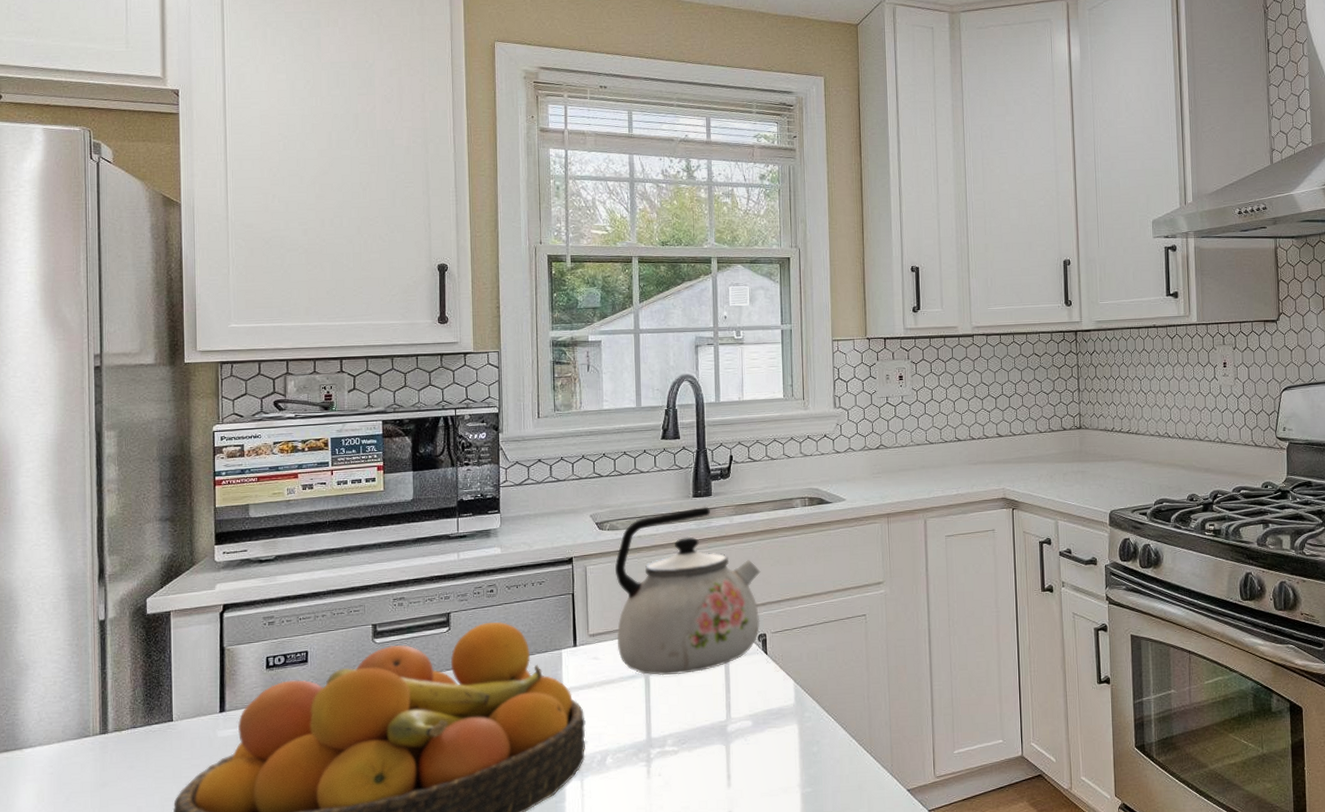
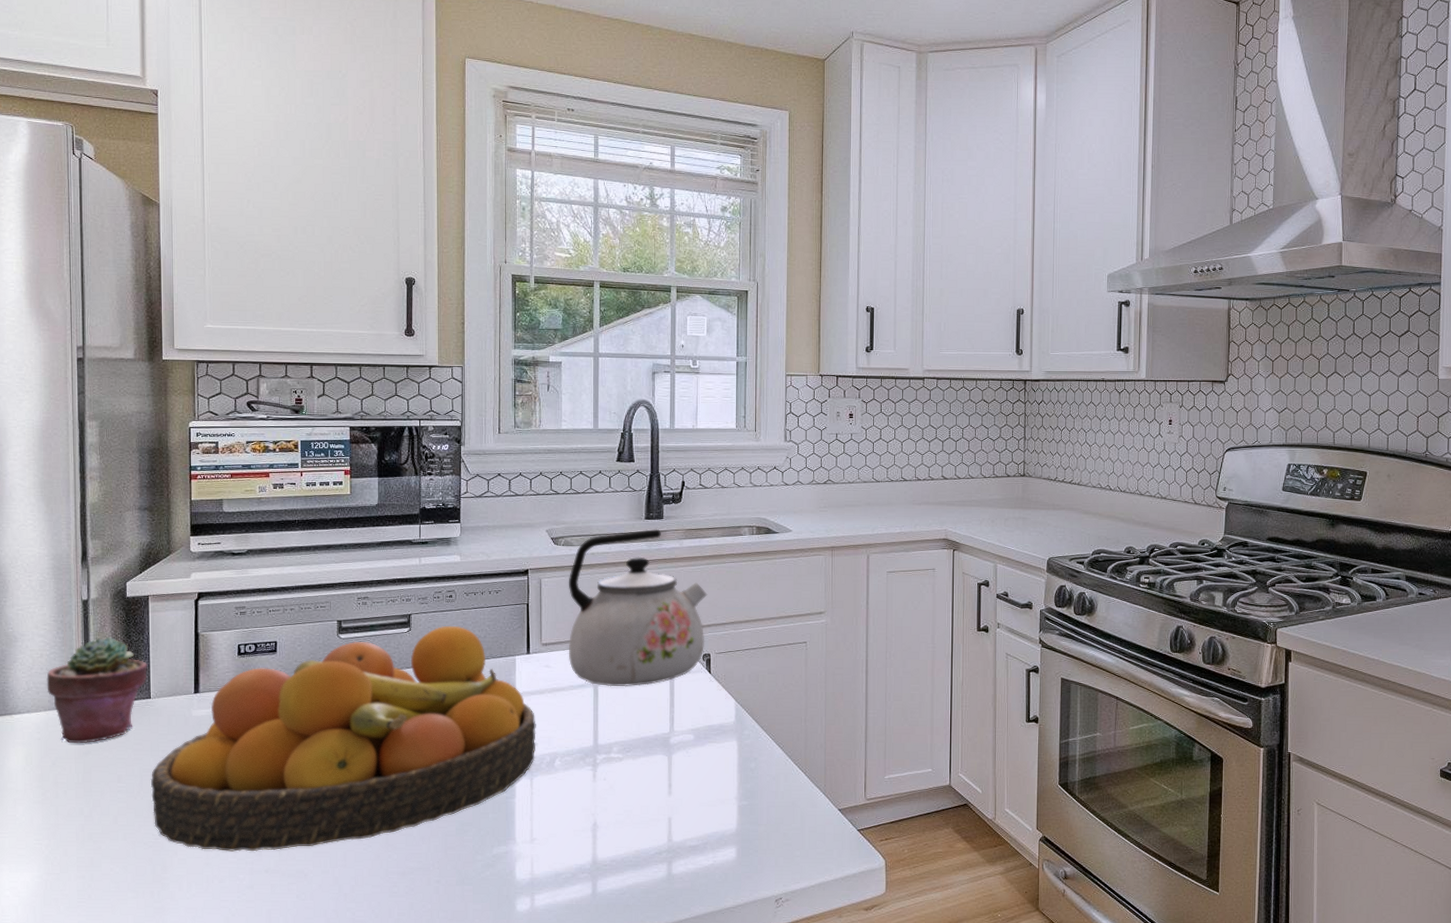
potted succulent: none [60,658,170,776] -> present [46,637,148,744]

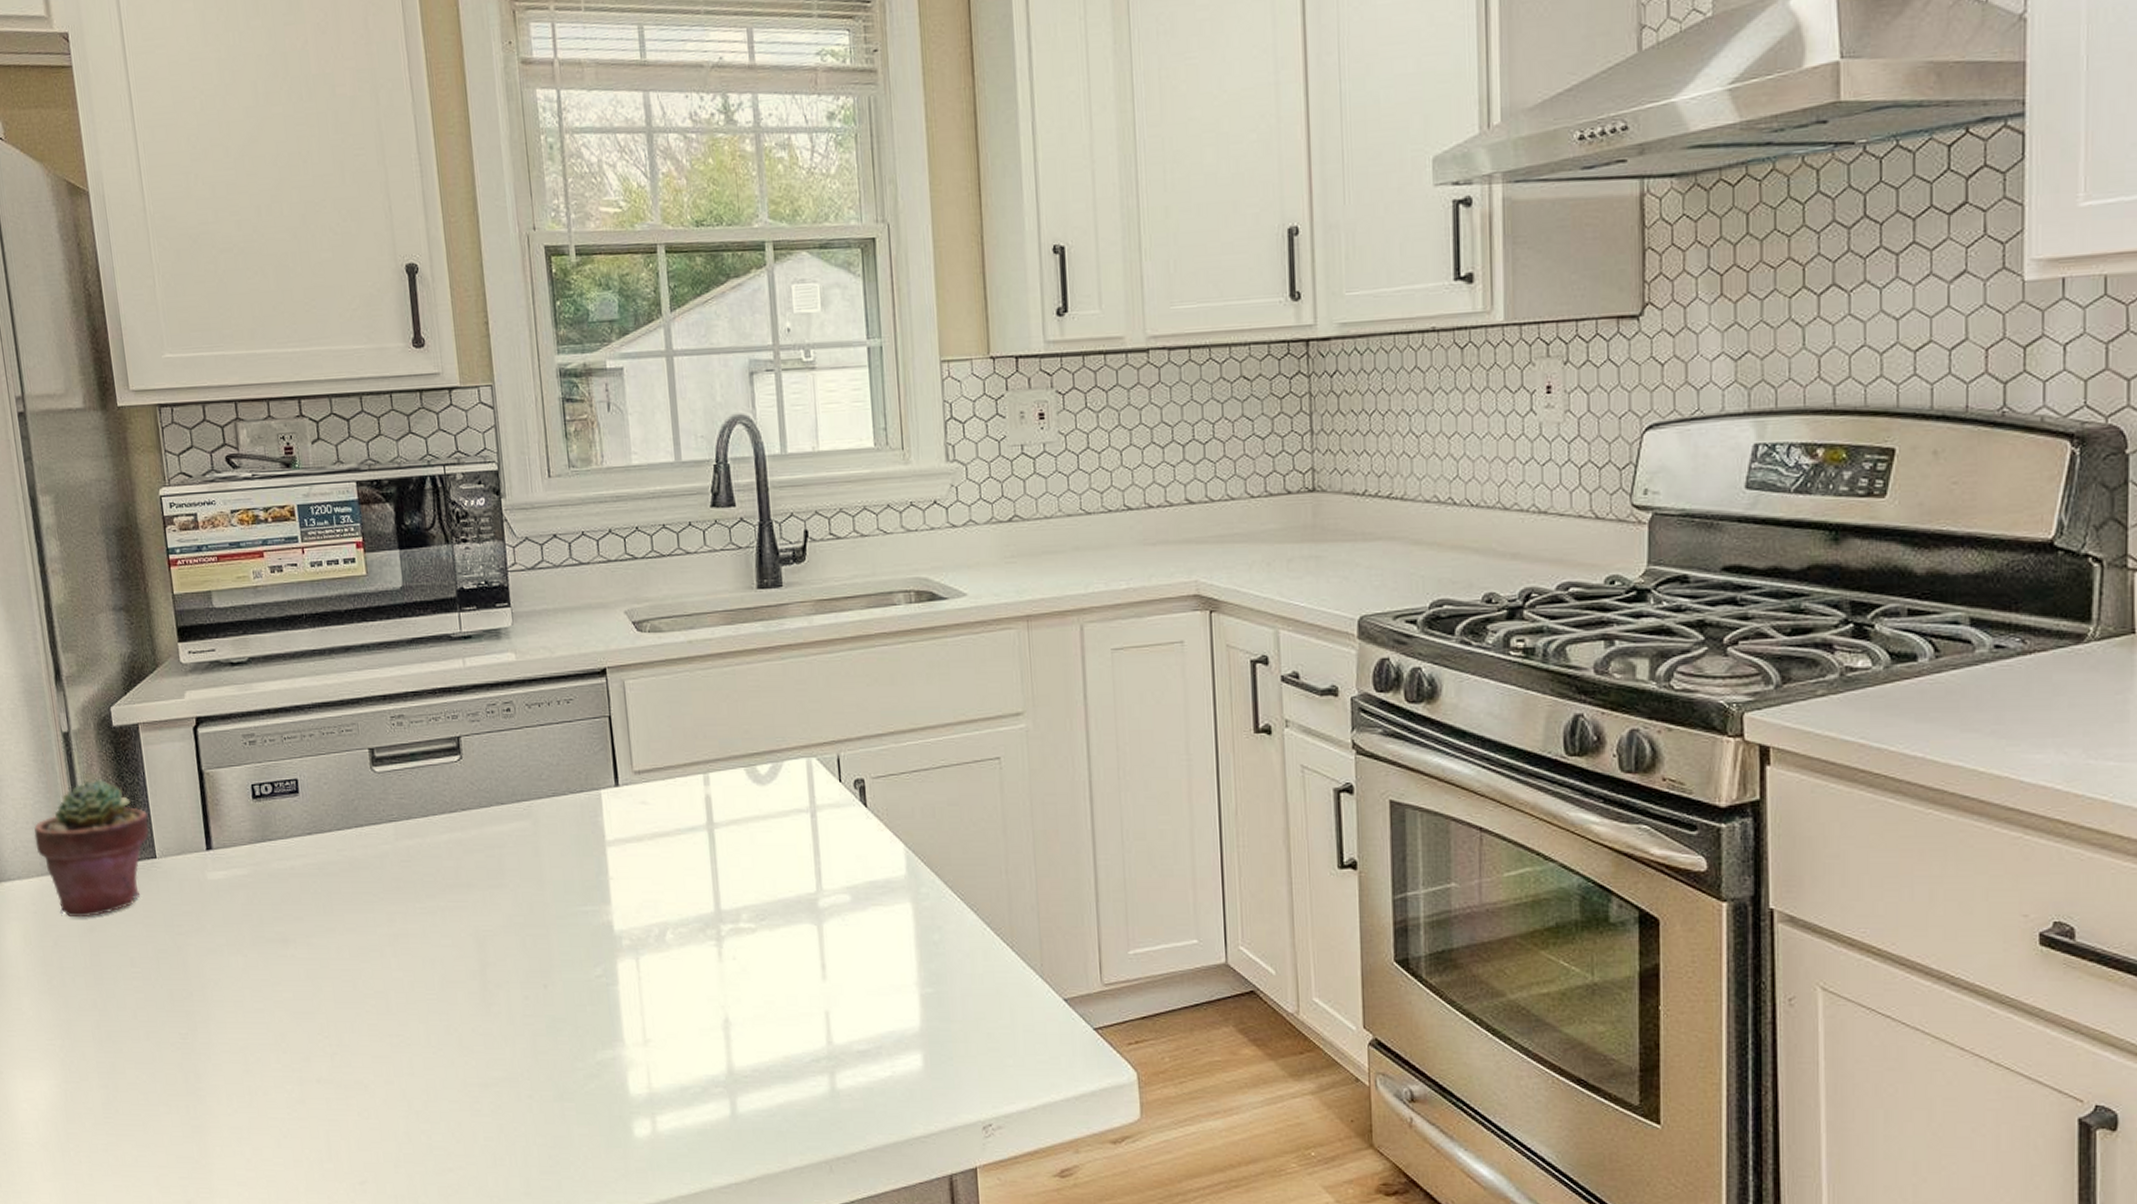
fruit bowl: present [150,625,536,852] -> none [168,750,640,1056]
kettle: present [568,528,708,687] -> none [661,601,856,830]

